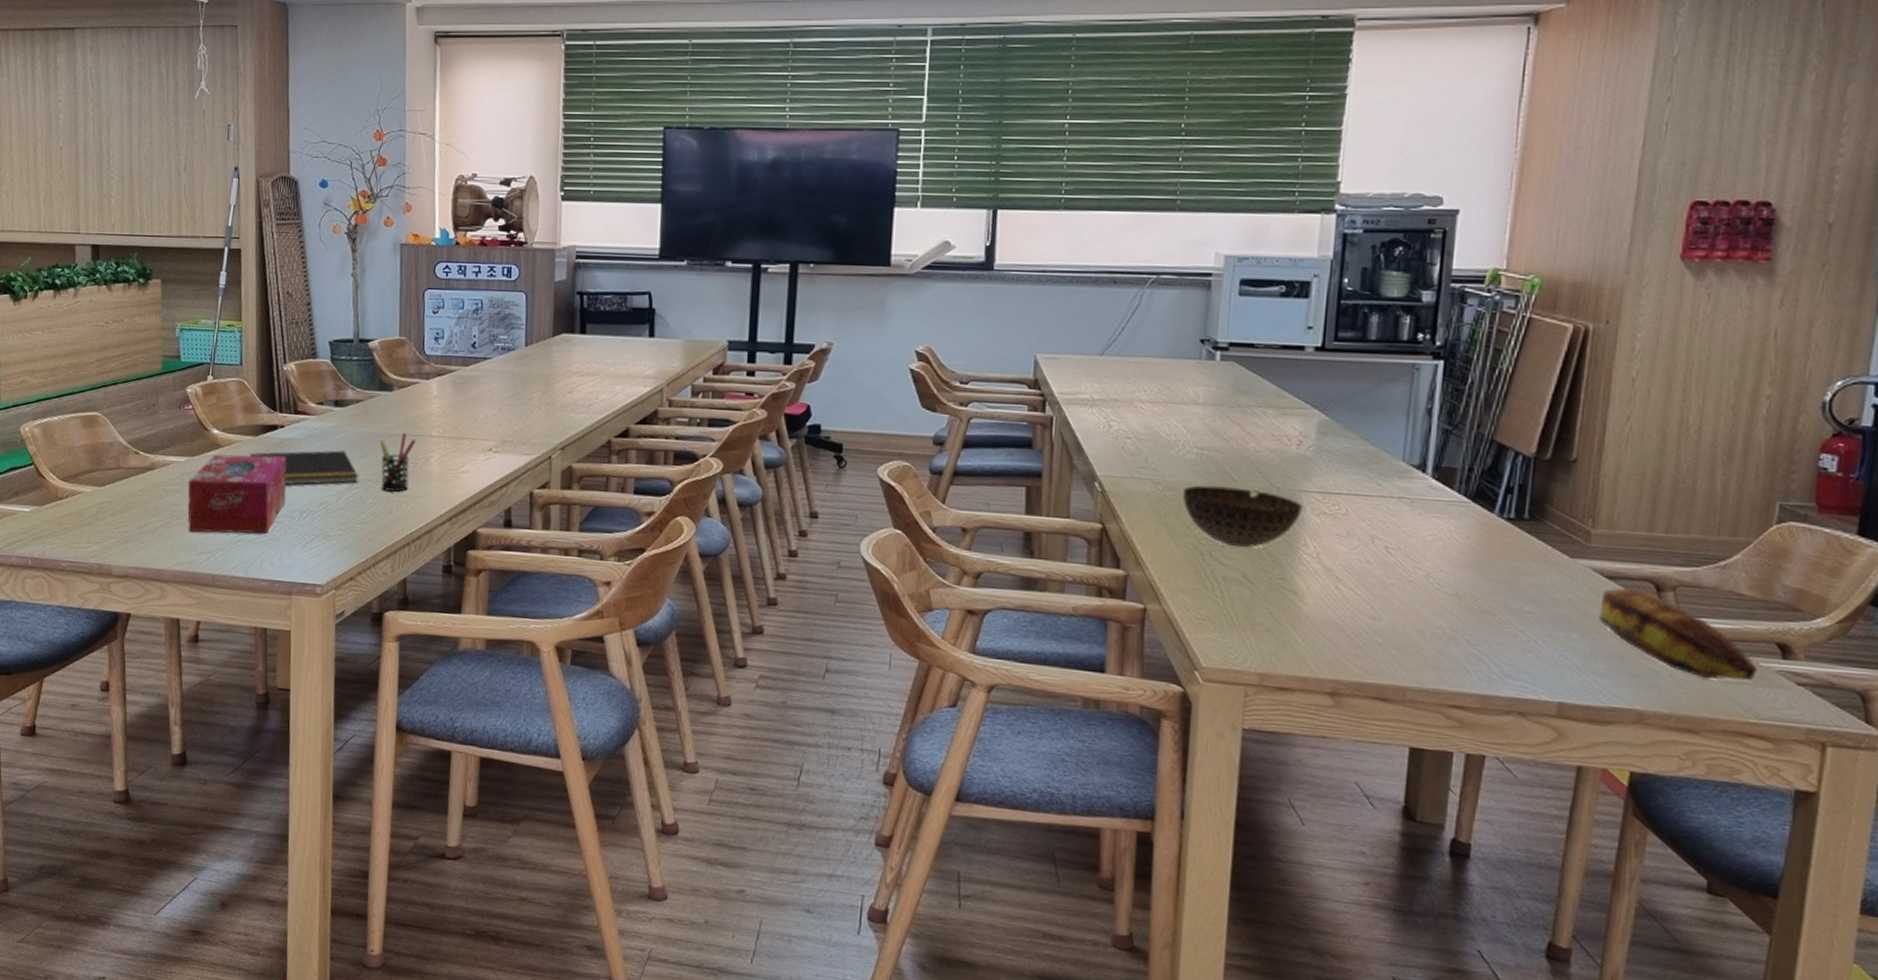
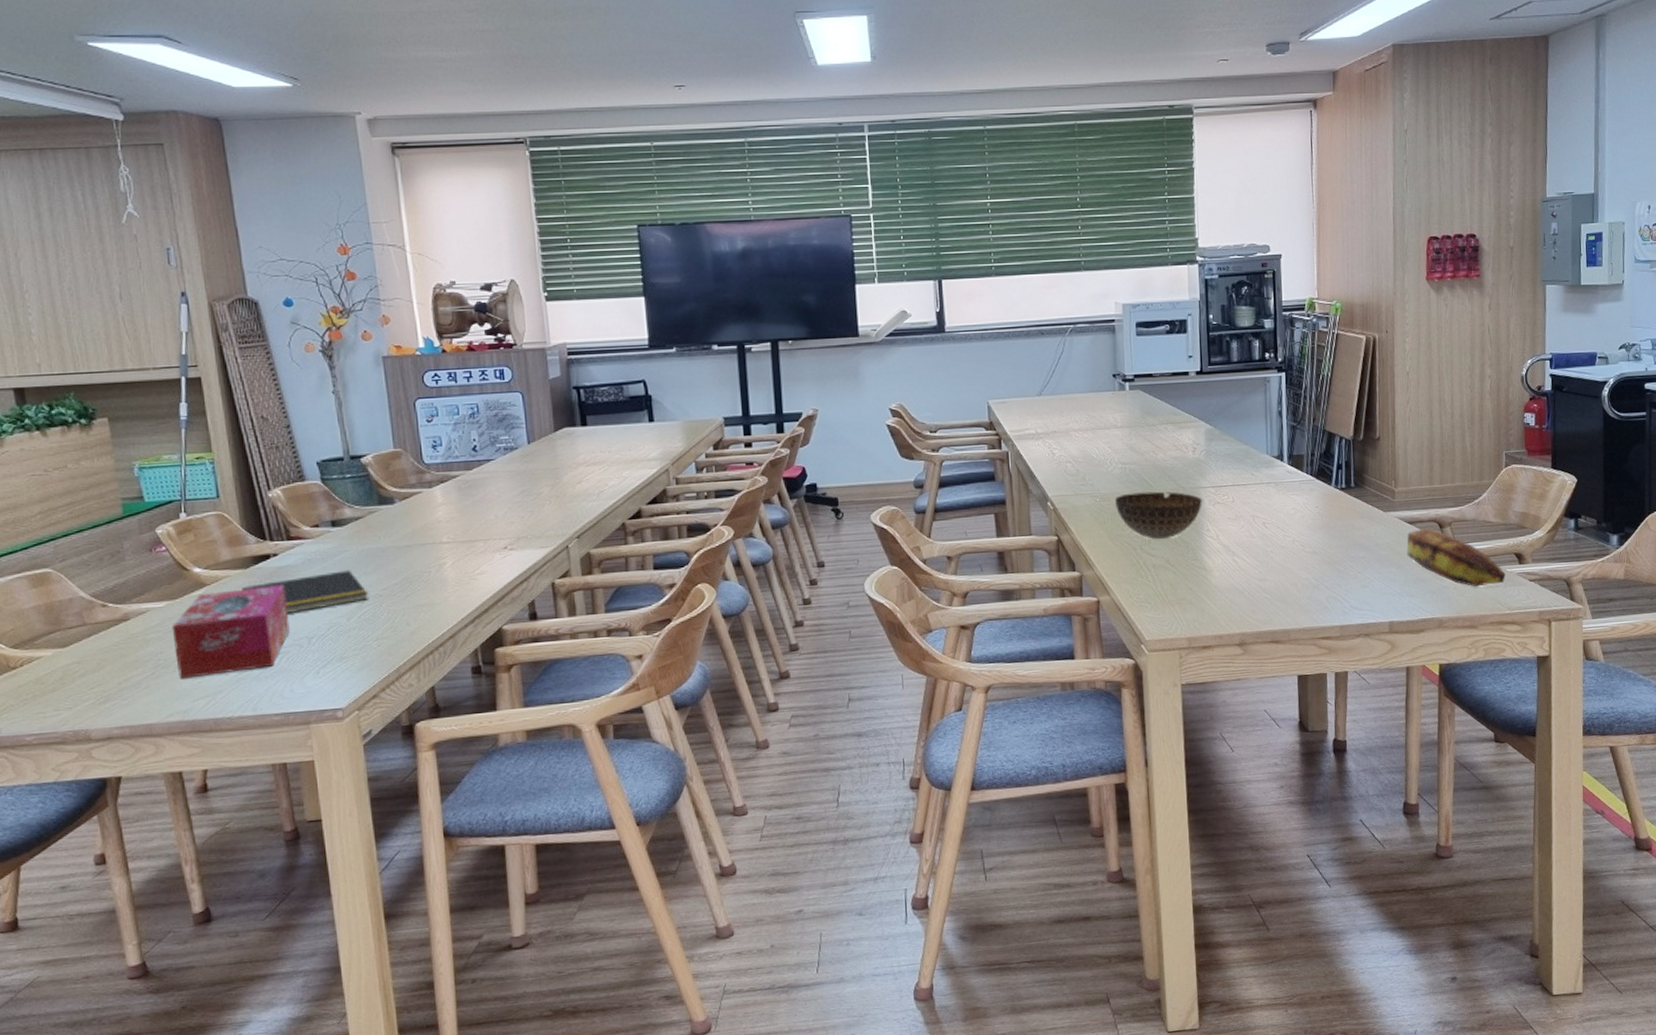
pen holder: present [380,432,416,493] -> none [388,543,426,605]

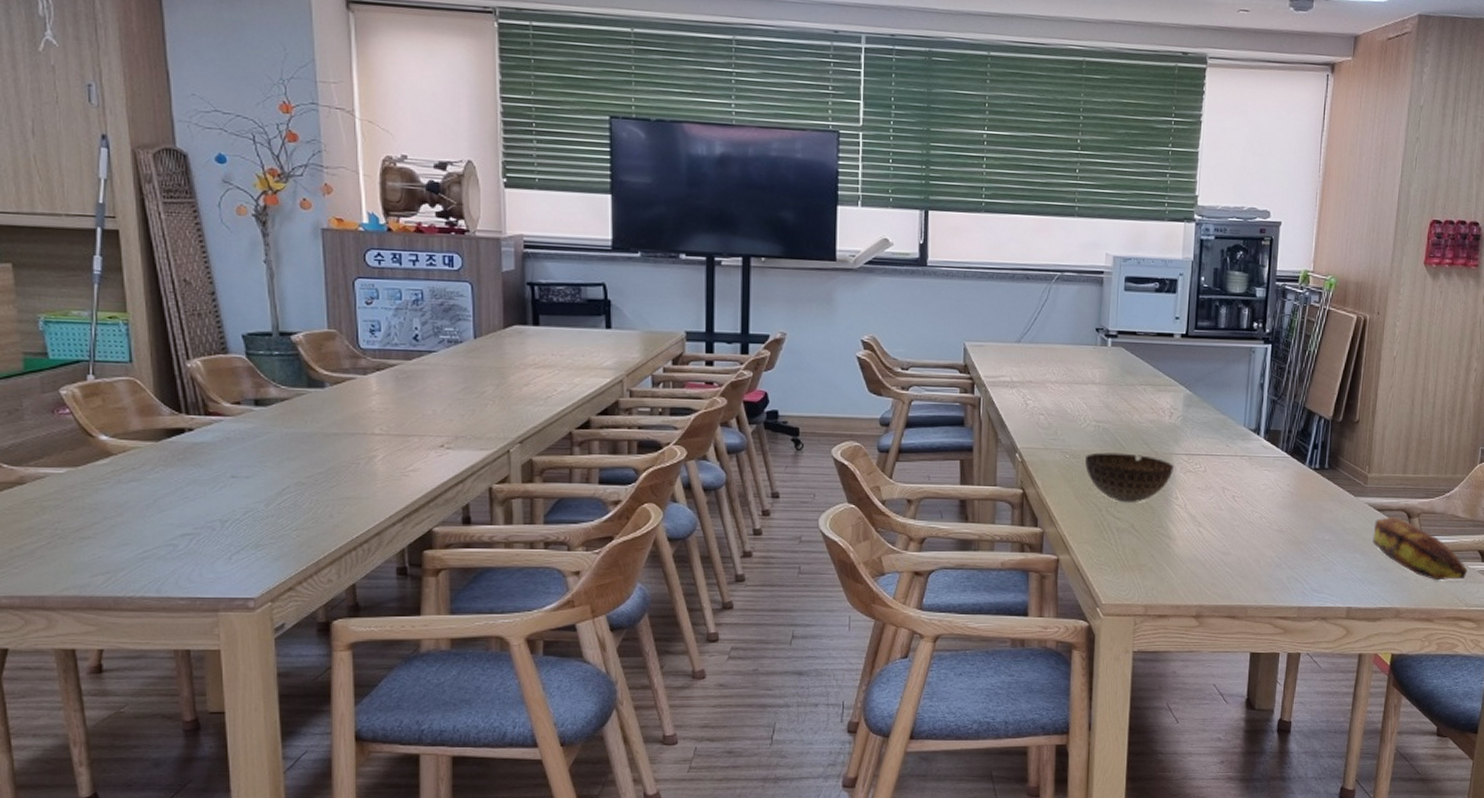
tissue box: present [171,585,290,679] -> none [72,462,202,552]
notepad: present [242,570,369,613] -> none [152,453,291,493]

